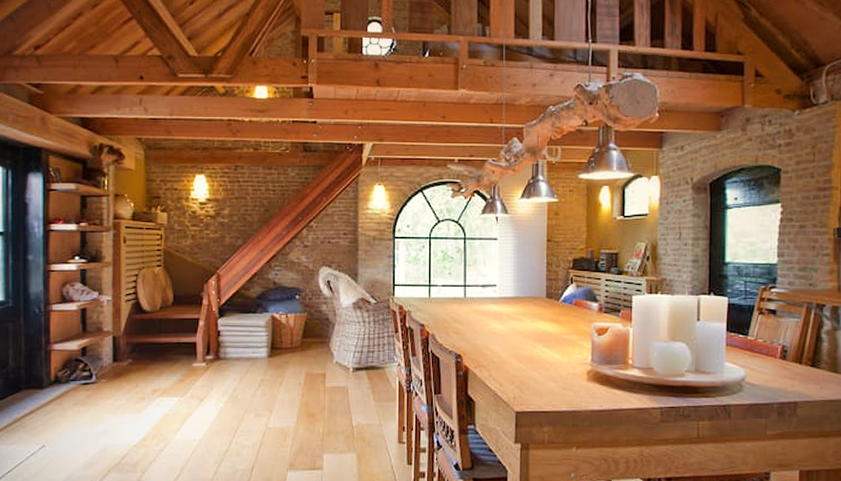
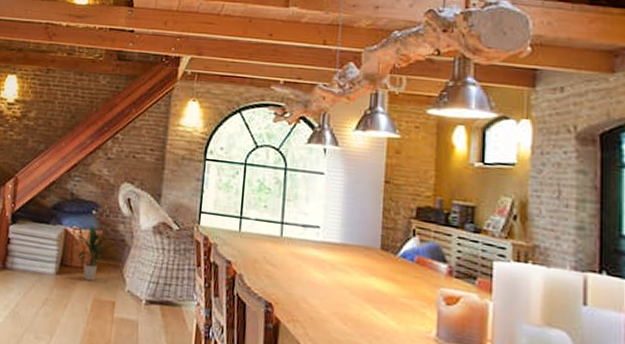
indoor plant: none [283,309,319,359] -> present [76,225,111,281]

